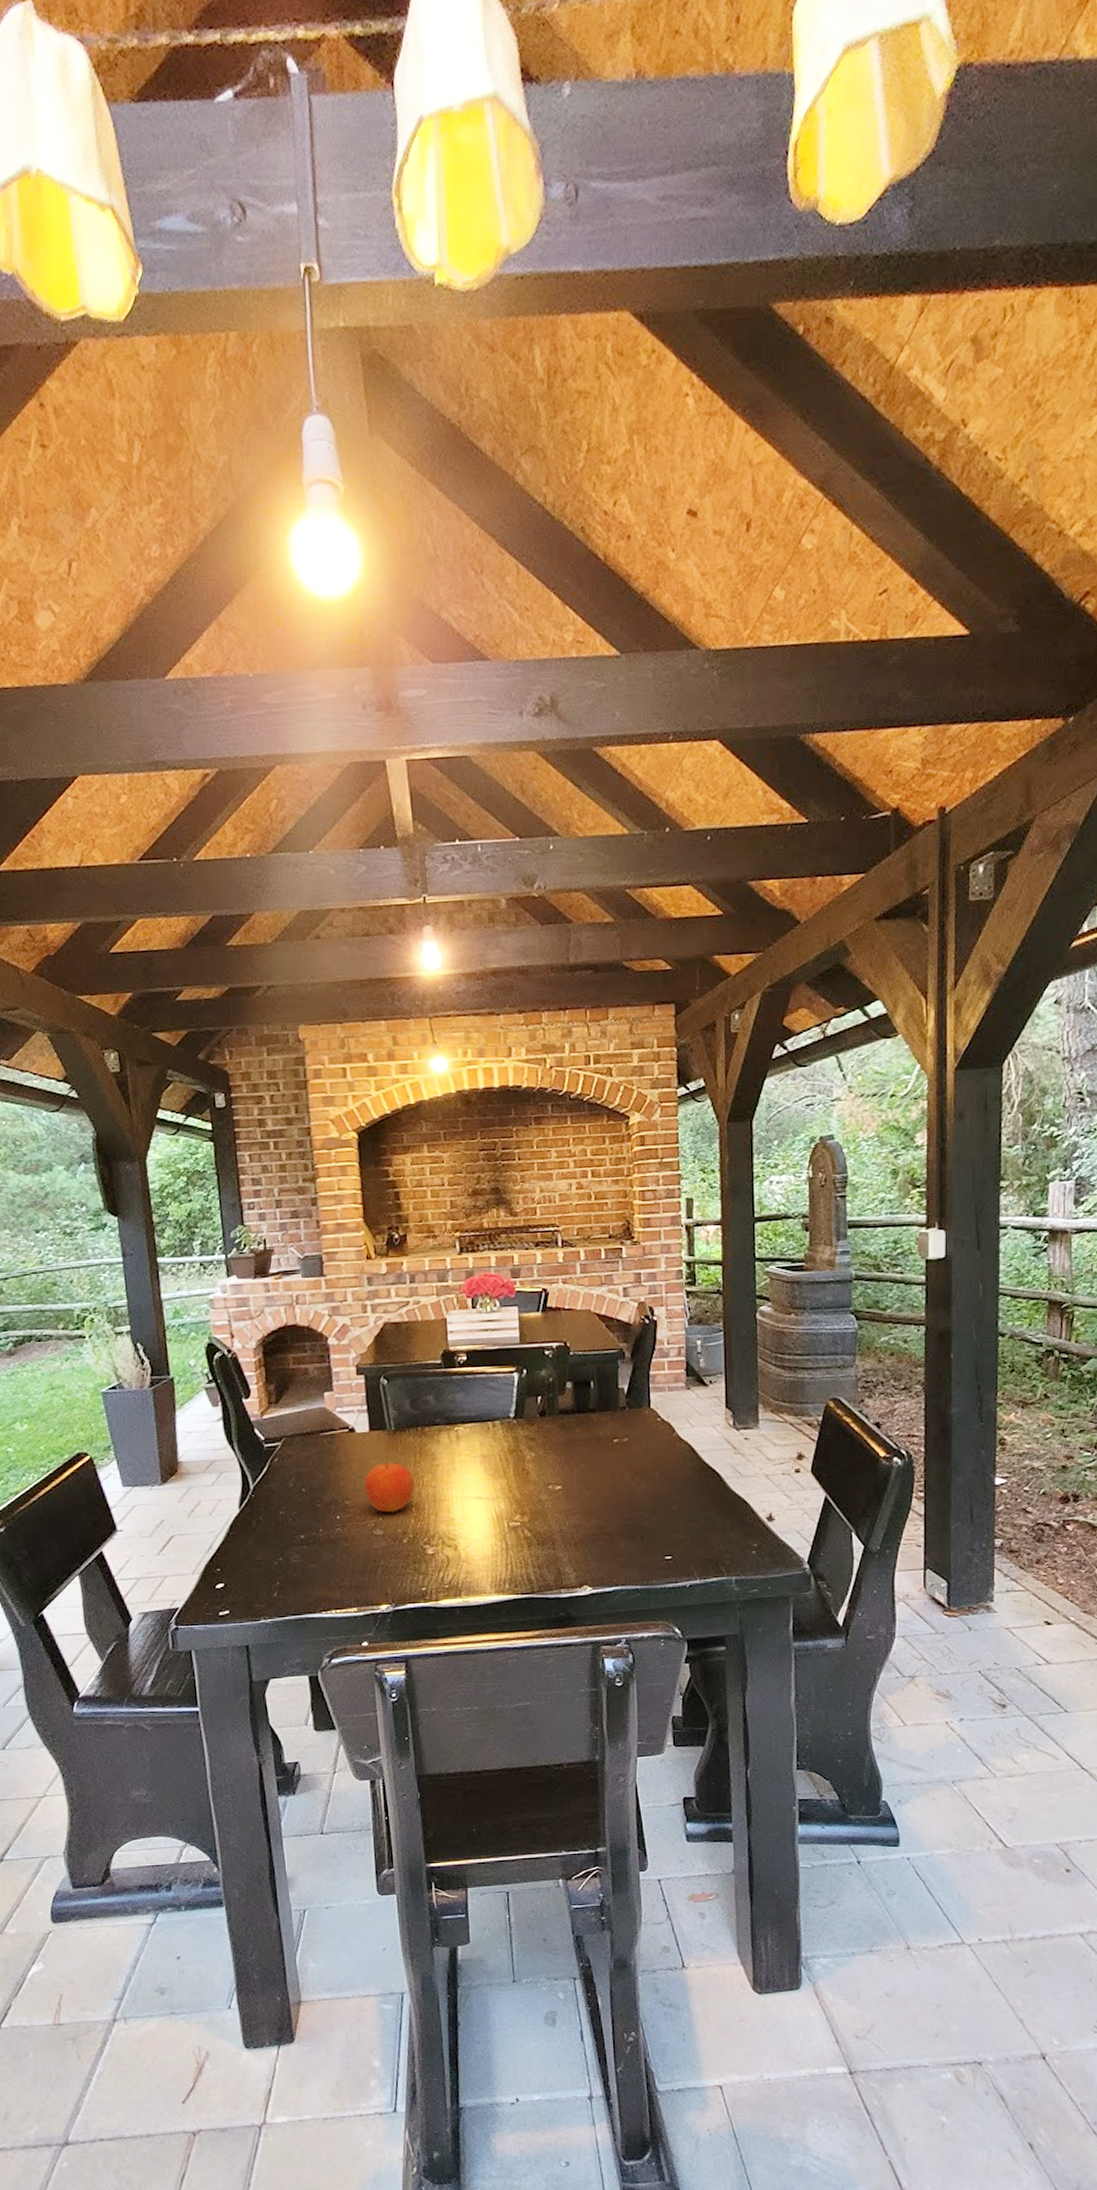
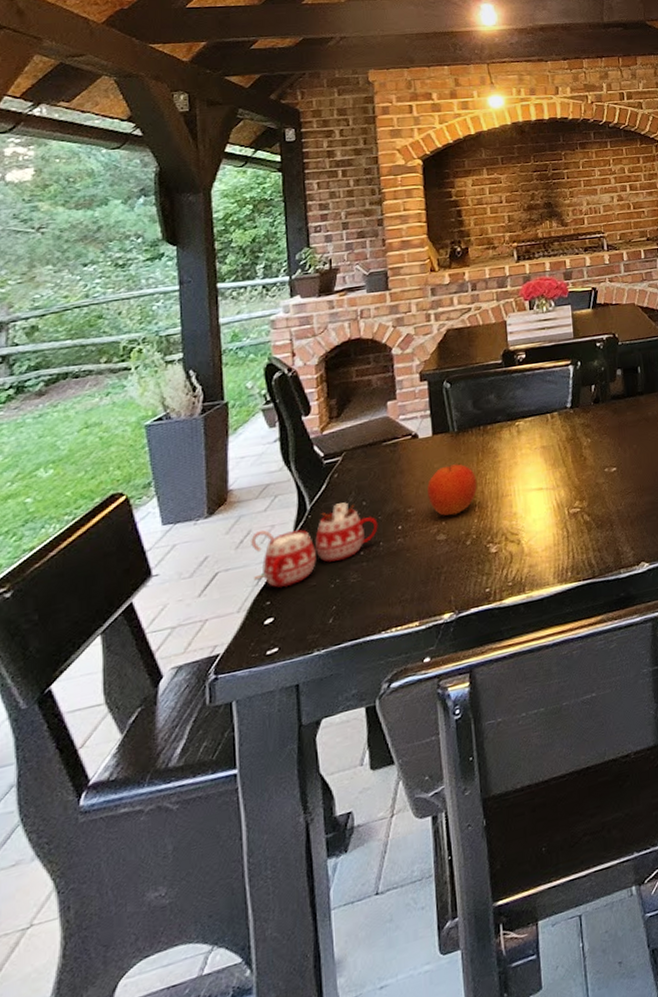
mug: none [201,1486,317,1558] -> present [251,502,378,588]

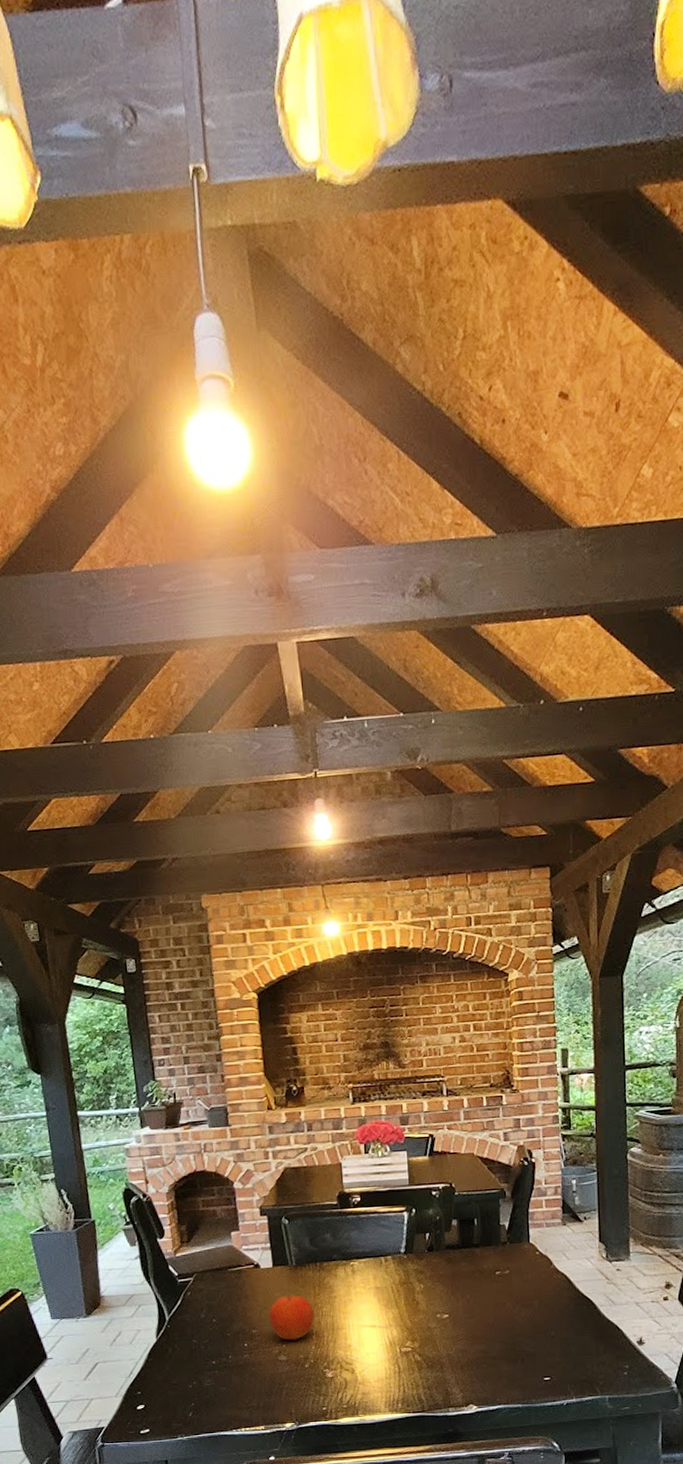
mug: present [251,502,378,588] -> none [122,1317,227,1382]

